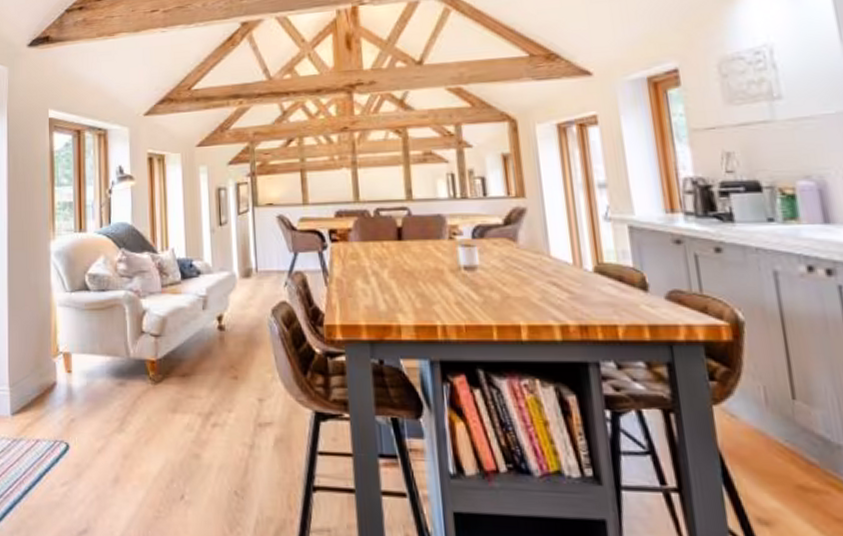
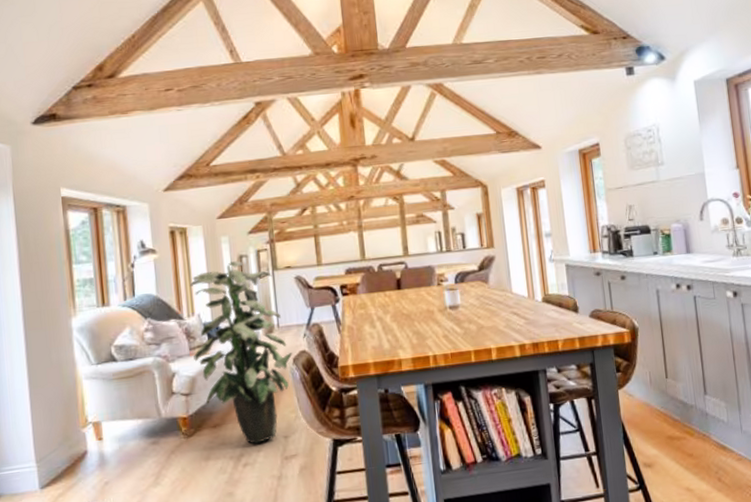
indoor plant: none [165,194,272,403] -> present [189,261,293,444]

